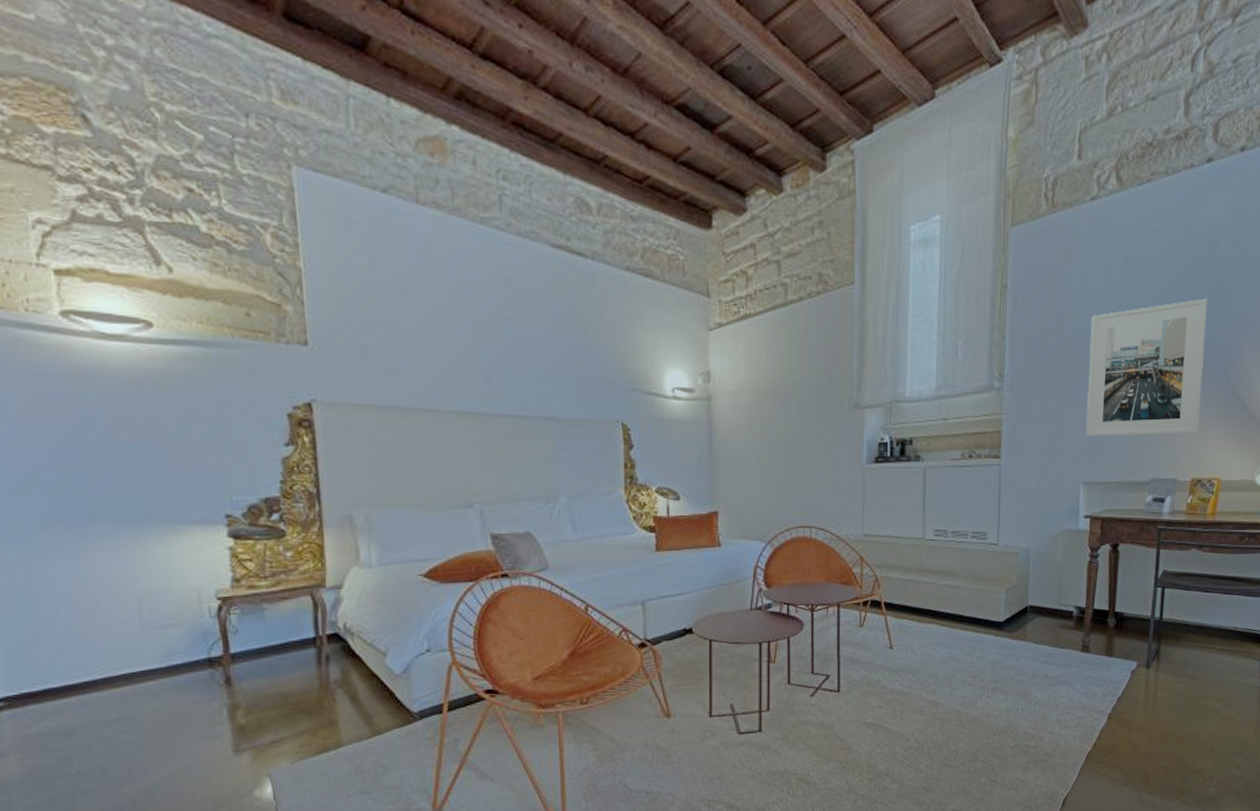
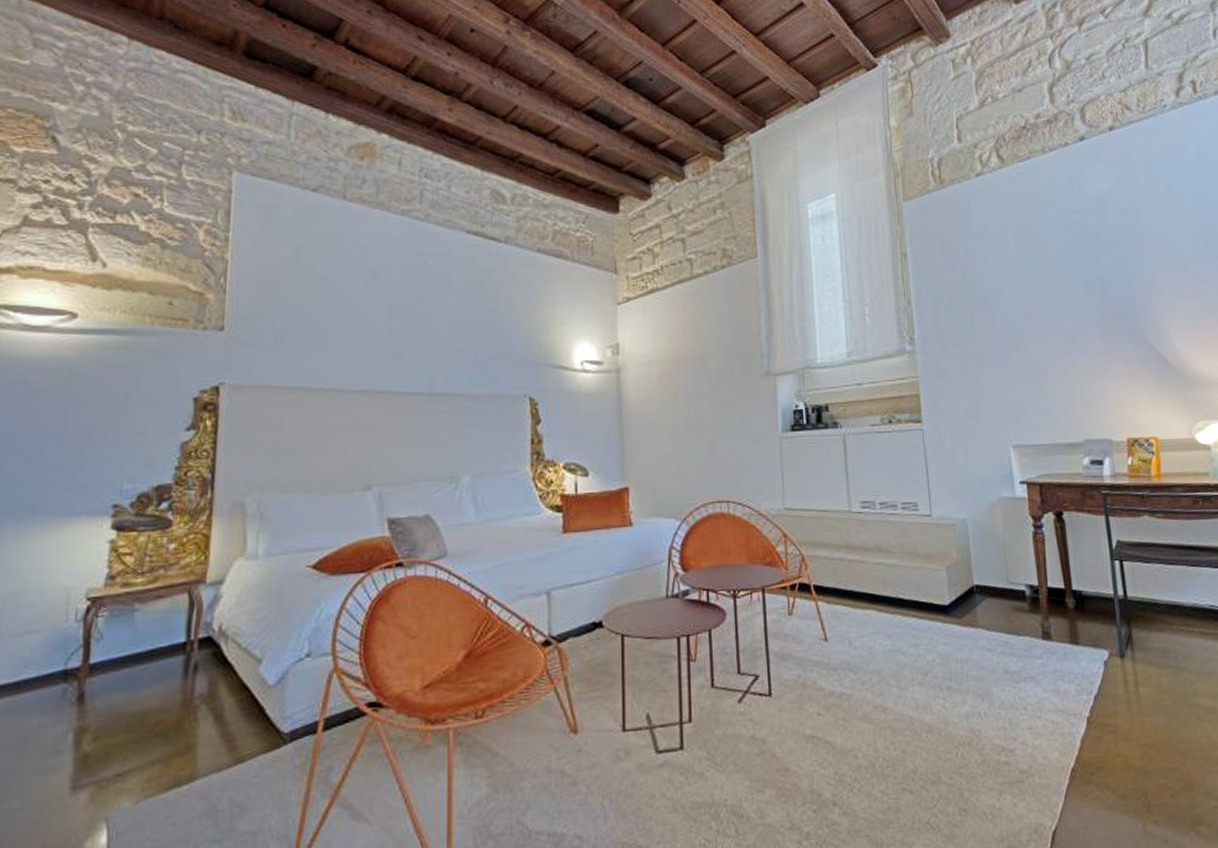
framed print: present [1085,298,1207,437] -> none [994,260,1125,398]

